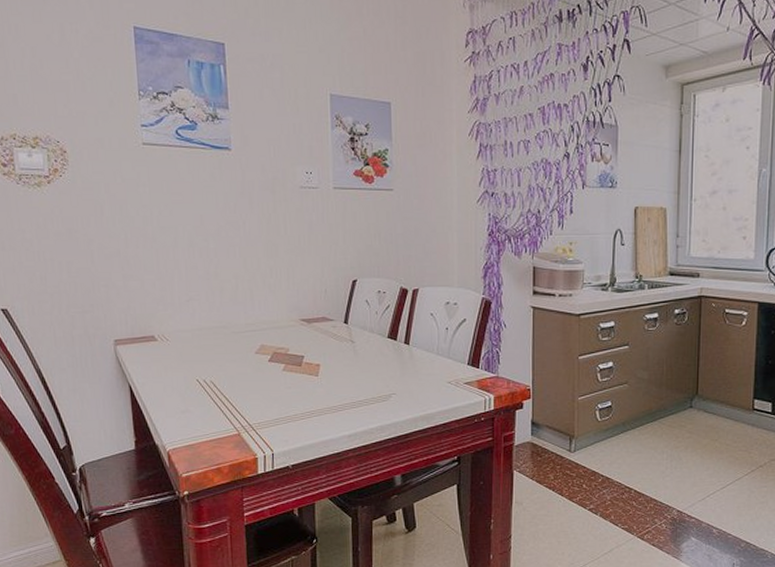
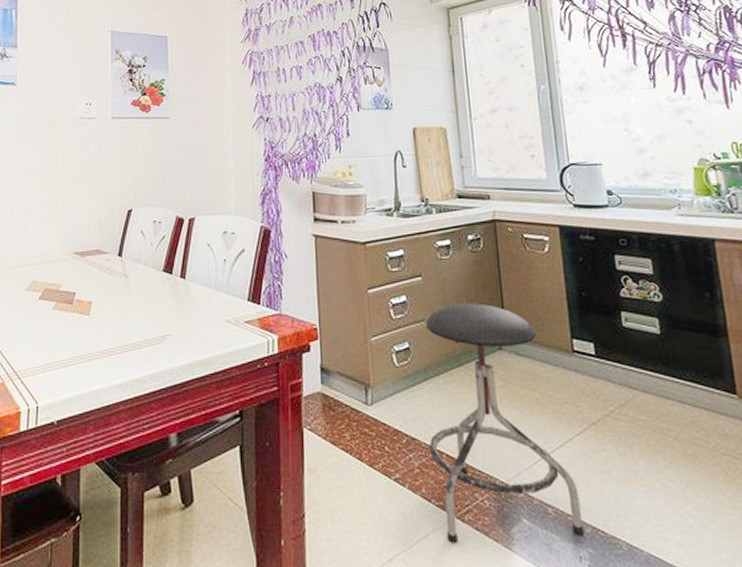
stool: none [620,369,740,556] -> present [425,303,585,544]

